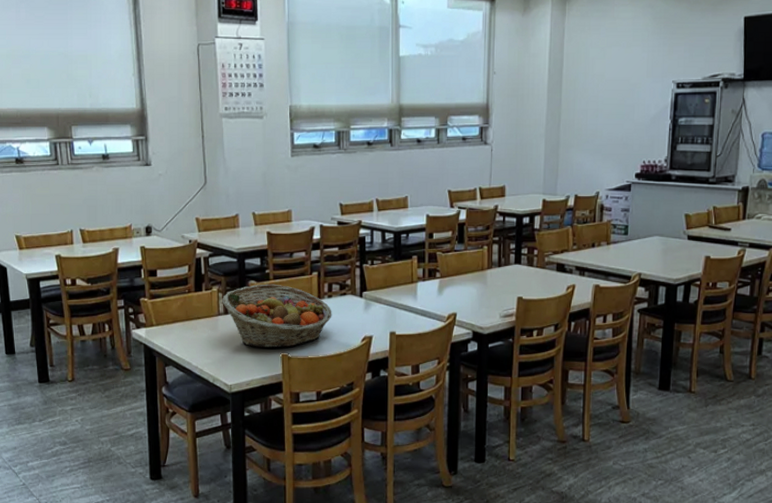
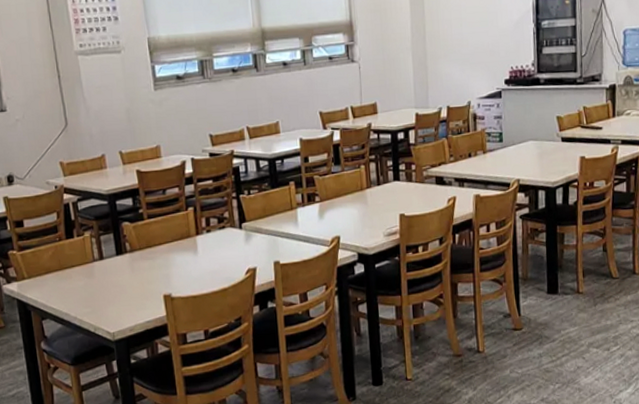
fruit basket: present [222,284,332,348] -> none [96,223,213,291]

